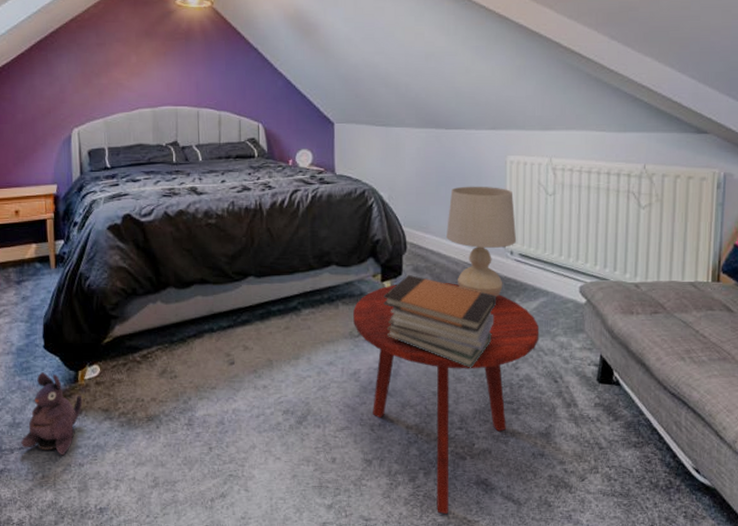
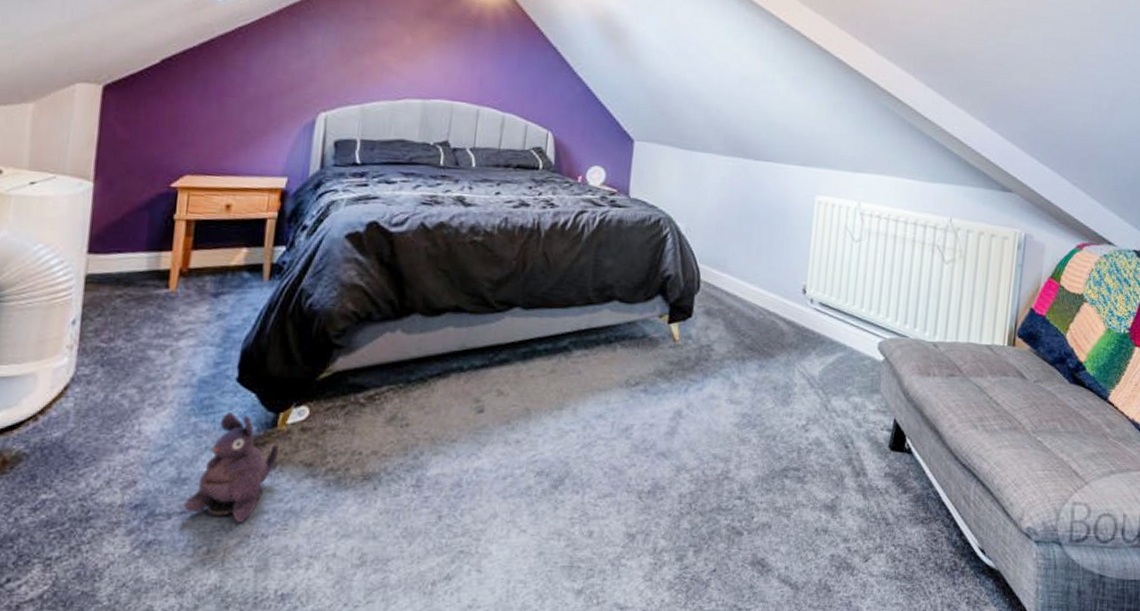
side table: present [353,282,540,514] -> none [631,328,834,600]
book stack: present [383,274,497,368] -> none [667,317,792,428]
table lamp: present [447,186,517,297] -> none [744,223,819,349]

